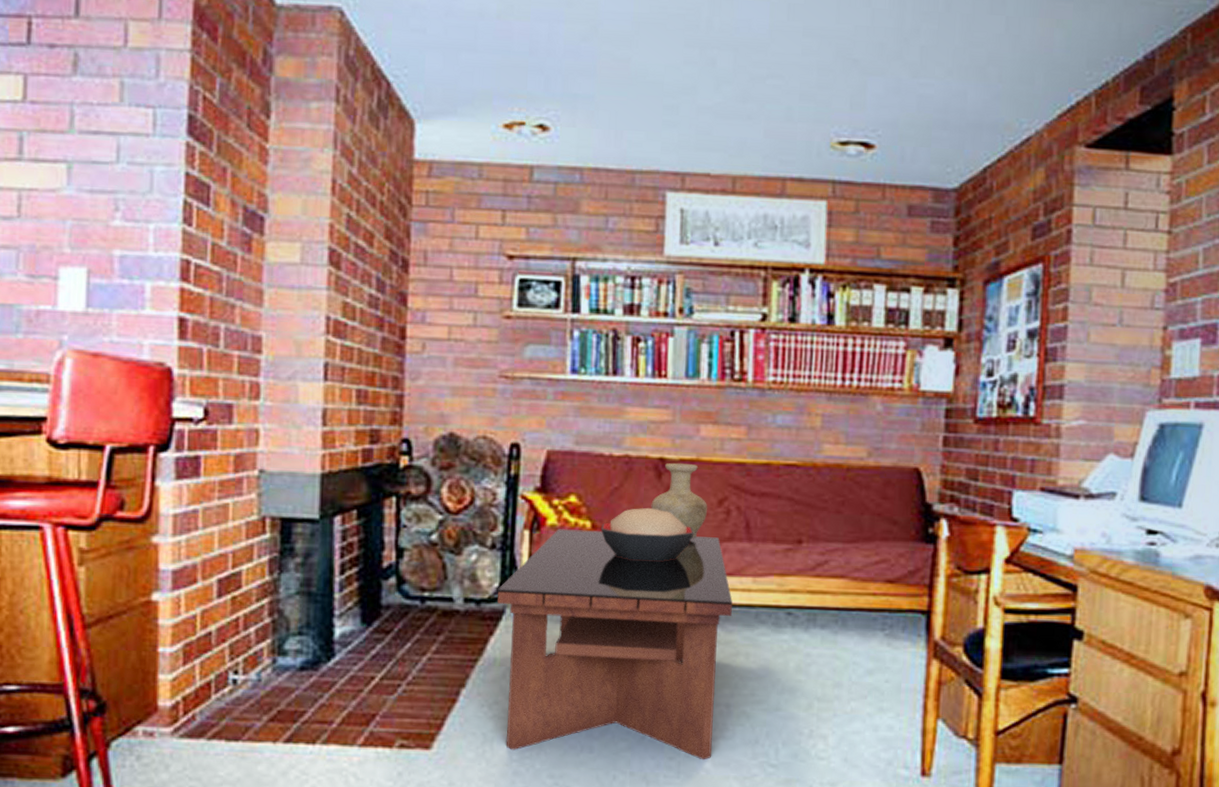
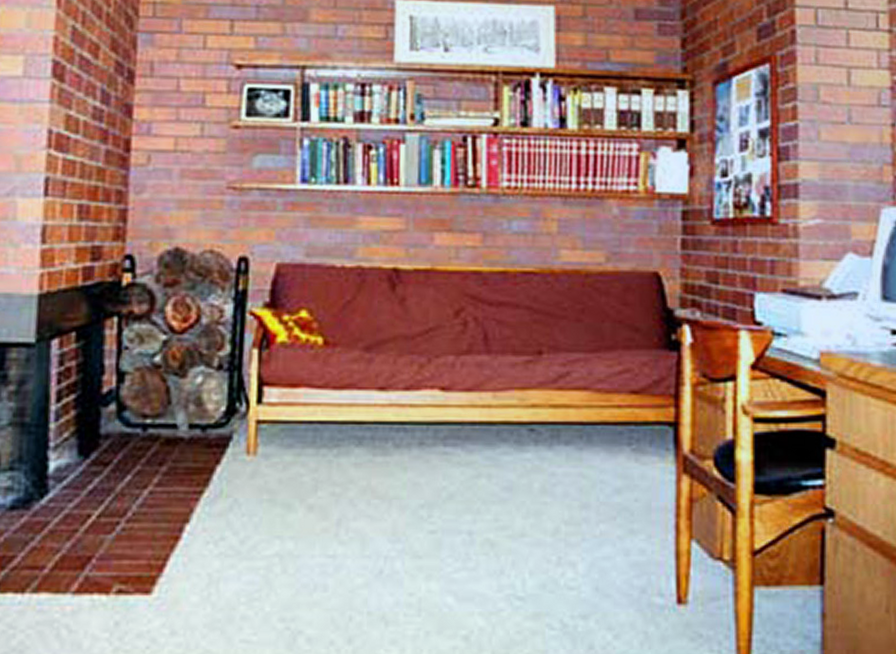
coffee table: present [497,529,733,760] -> none [224,346,472,595]
decorative bowl: present [600,507,694,562] -> none [333,321,431,378]
vase: present [651,462,708,540] -> none [385,273,444,354]

